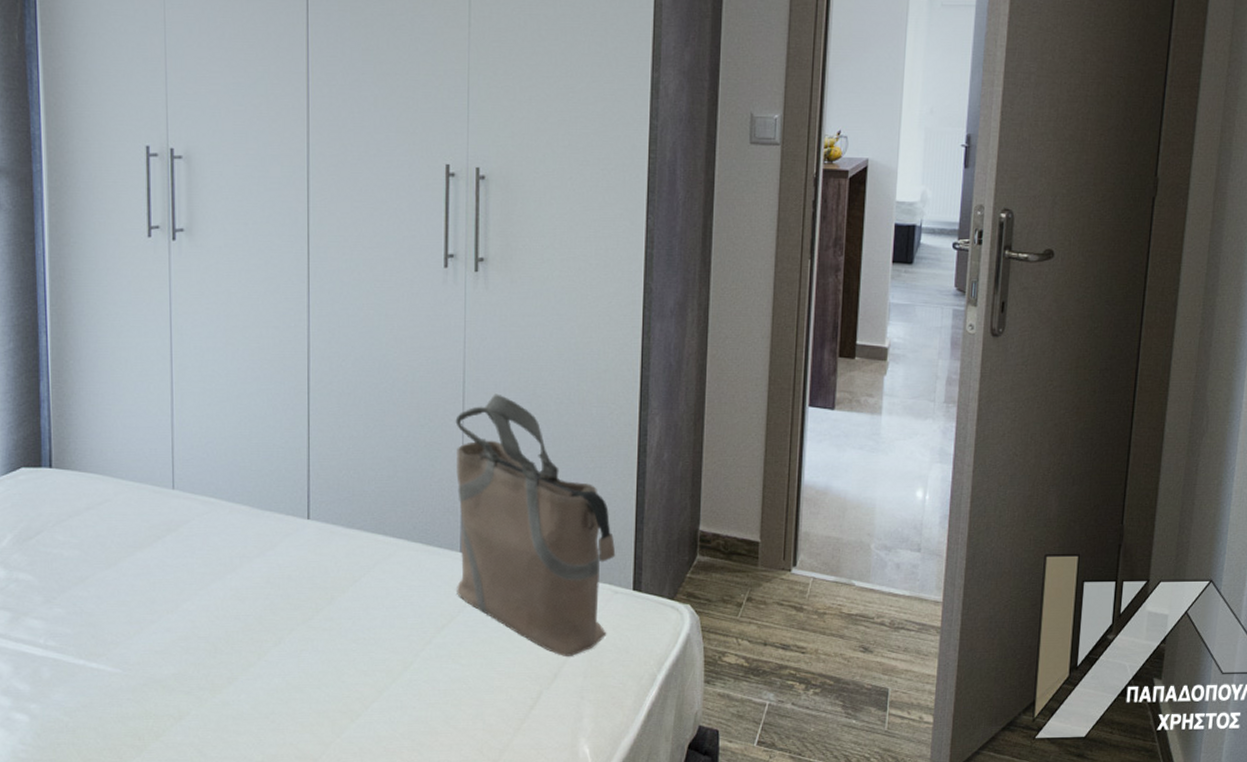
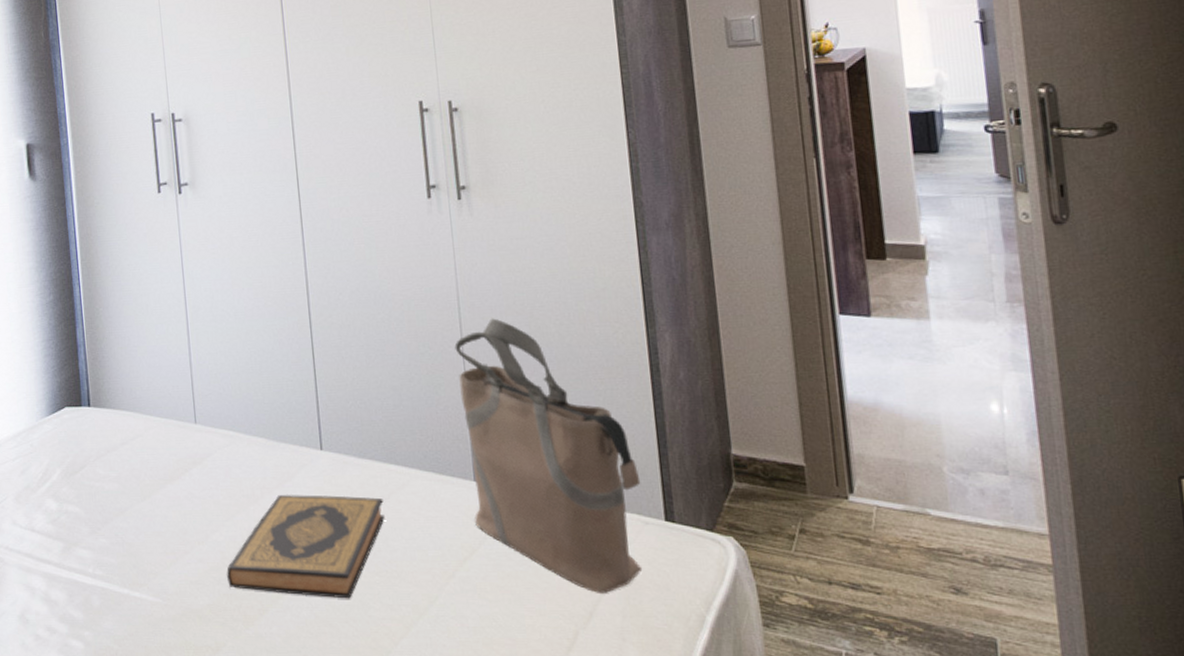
hardback book: none [196,563,368,666] -> present [227,494,385,599]

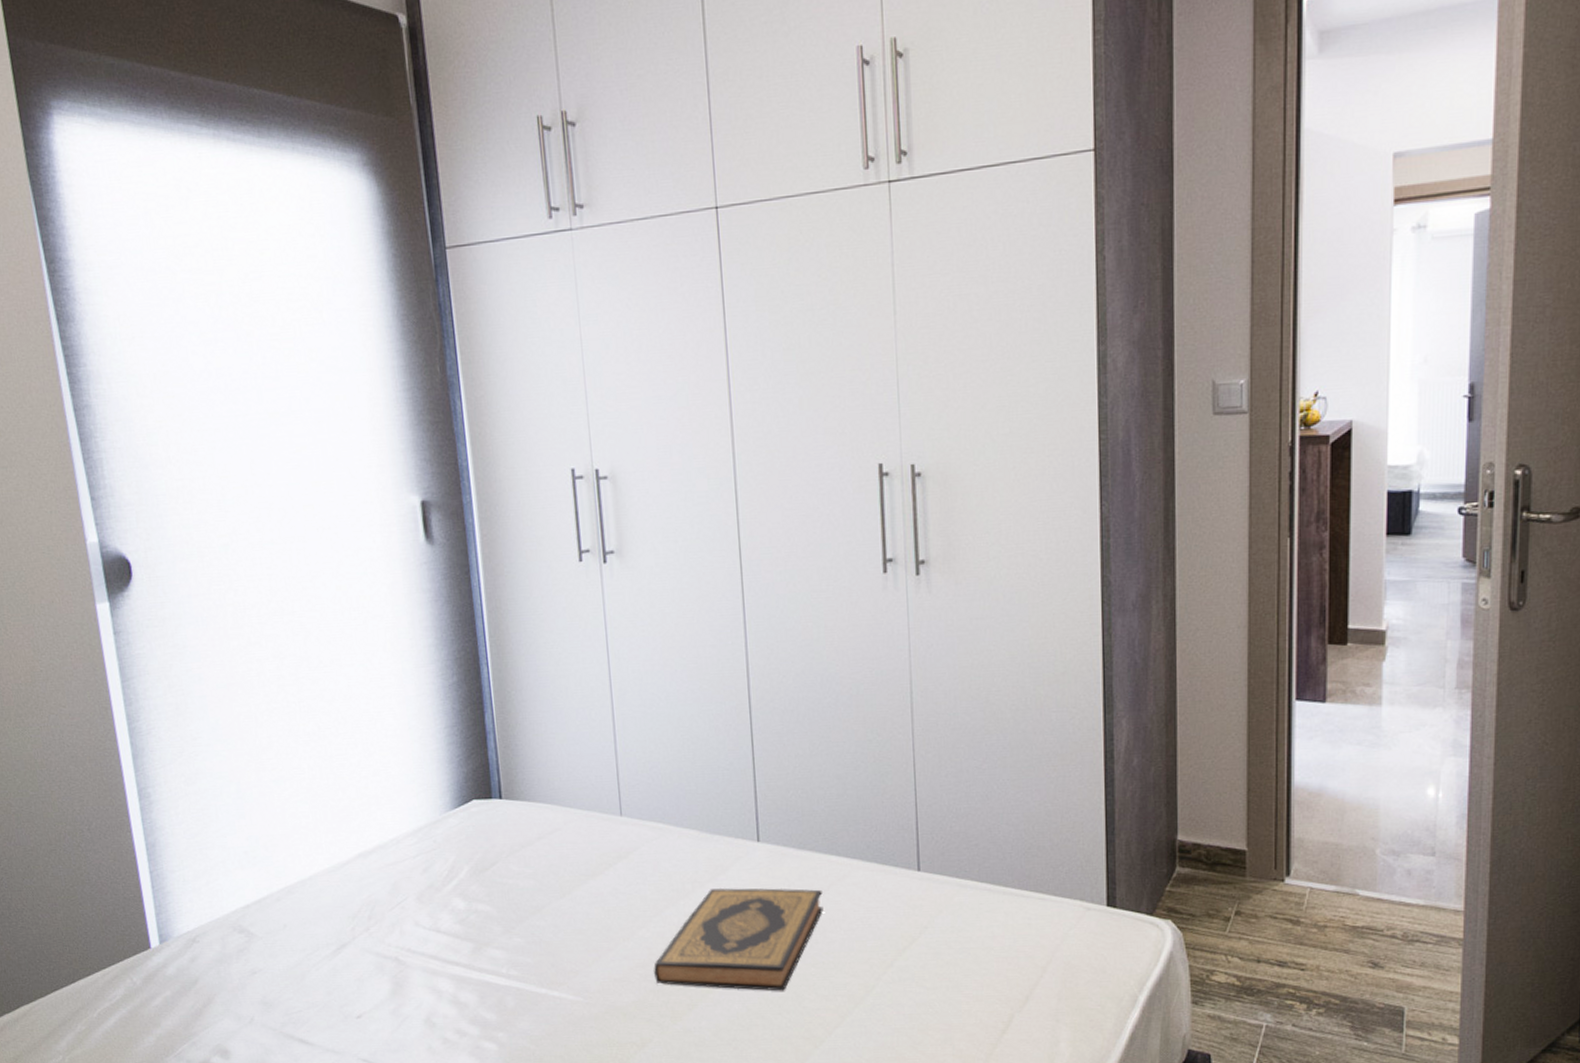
tote bag: present [454,318,643,593] -> none [904,703,1086,978]

